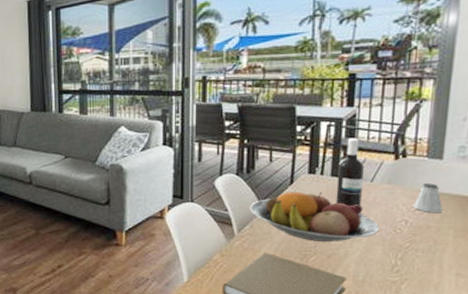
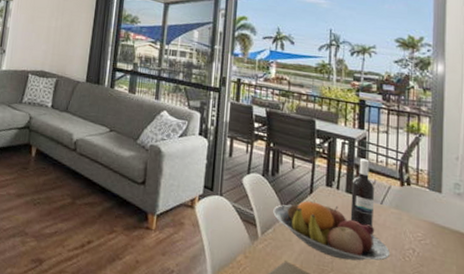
saltshaker: present [413,183,443,213] -> none [419,214,445,247]

